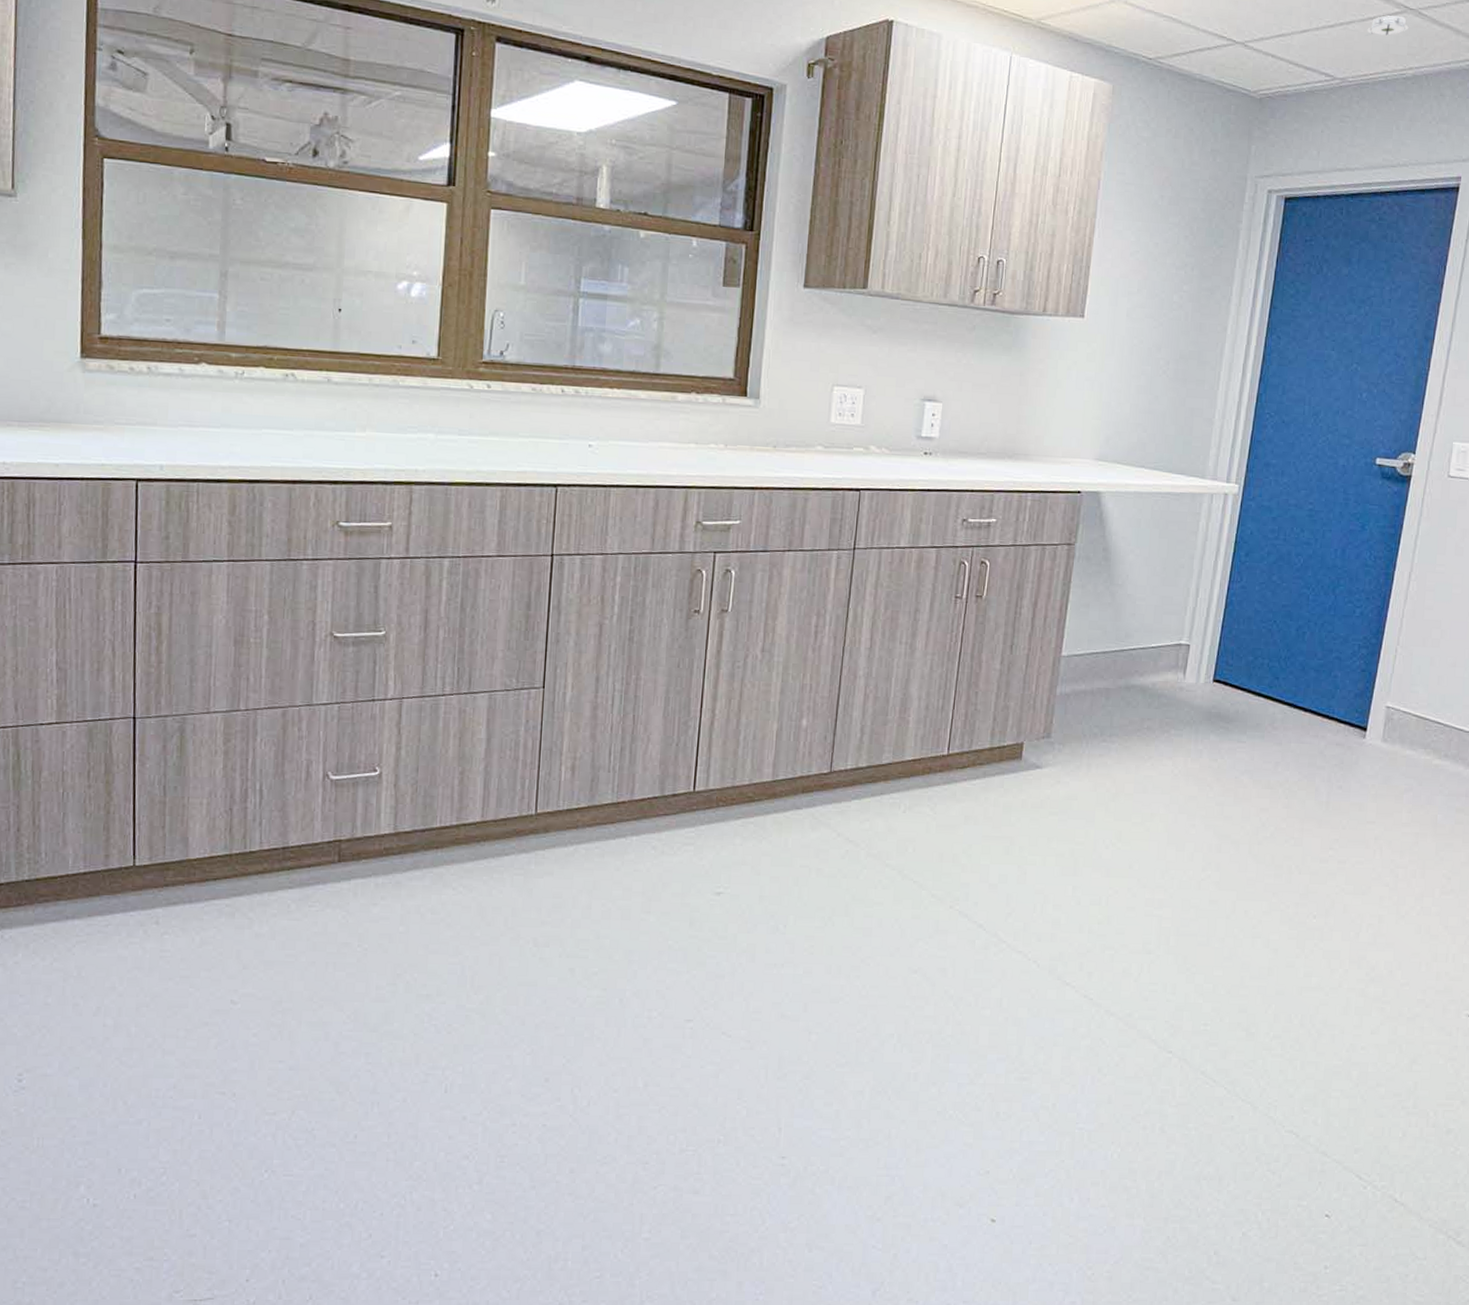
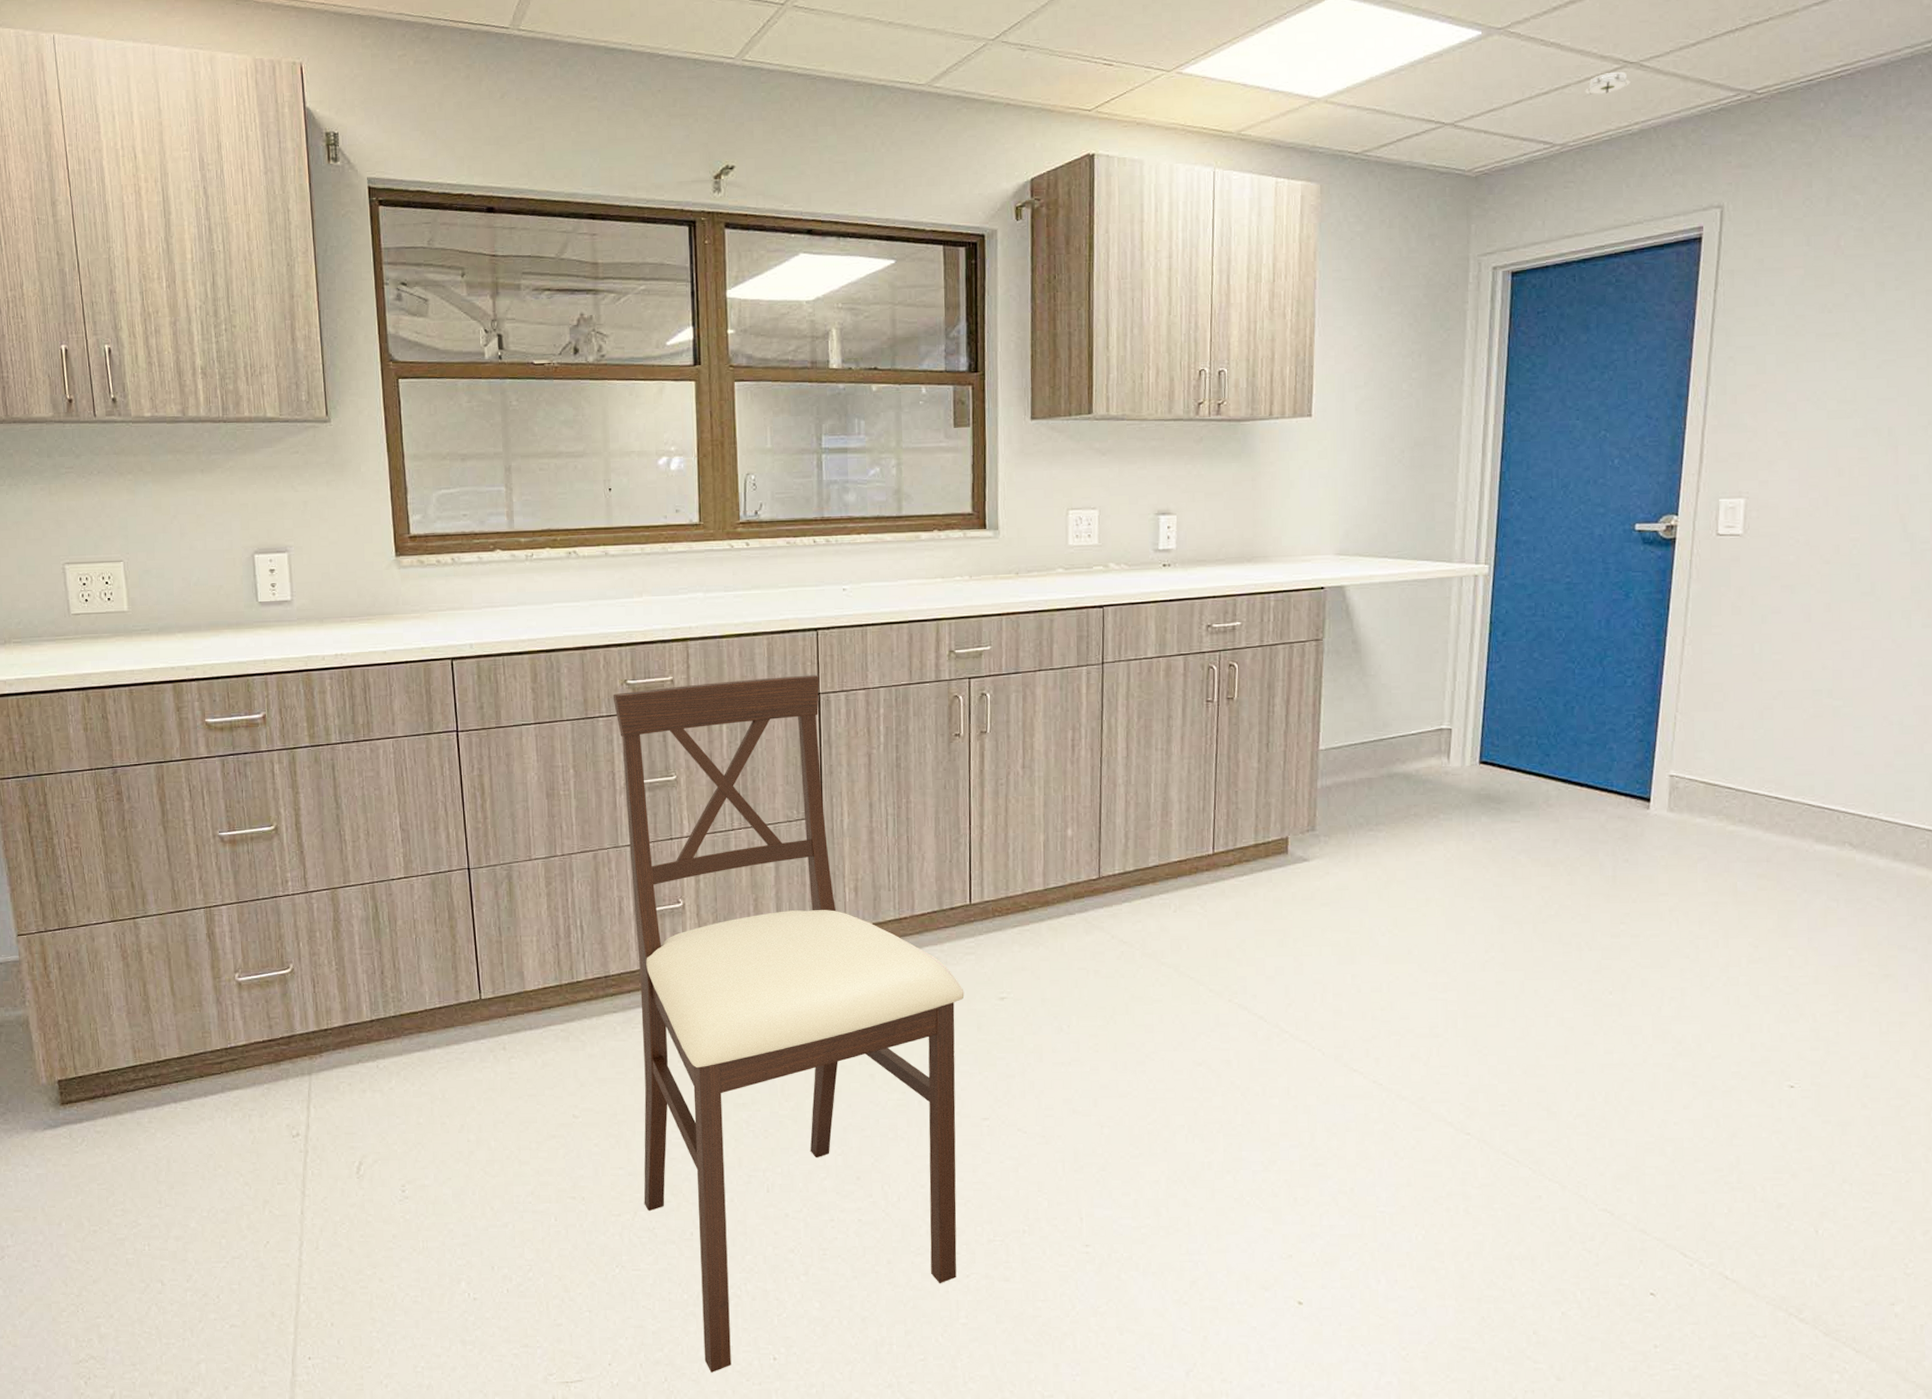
chair: none [304,533,679,1290] -> present [613,675,965,1373]

